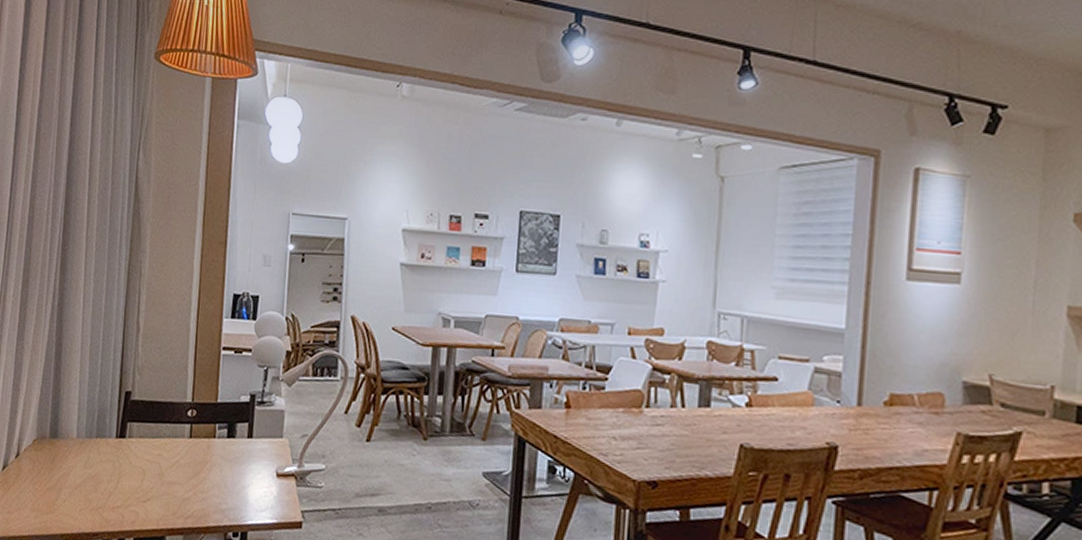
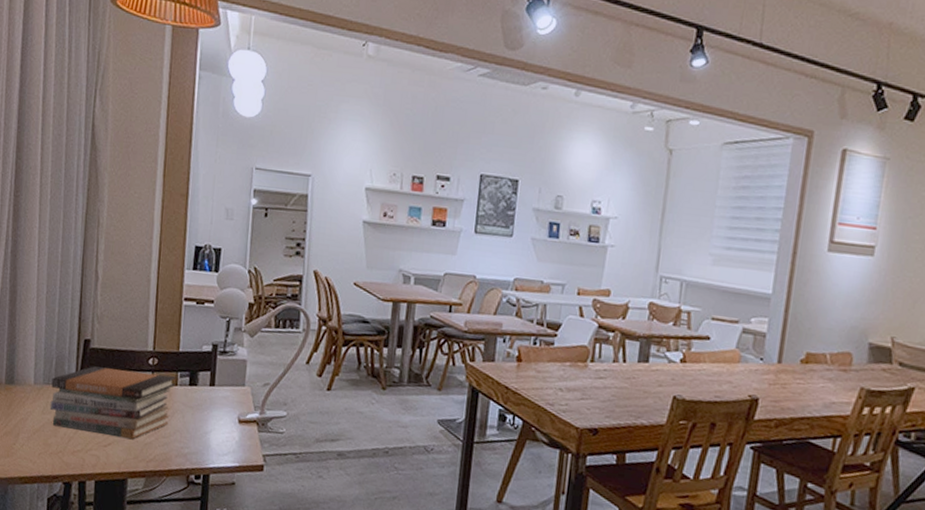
book stack: none [91,418,214,494] -> present [49,366,176,439]

